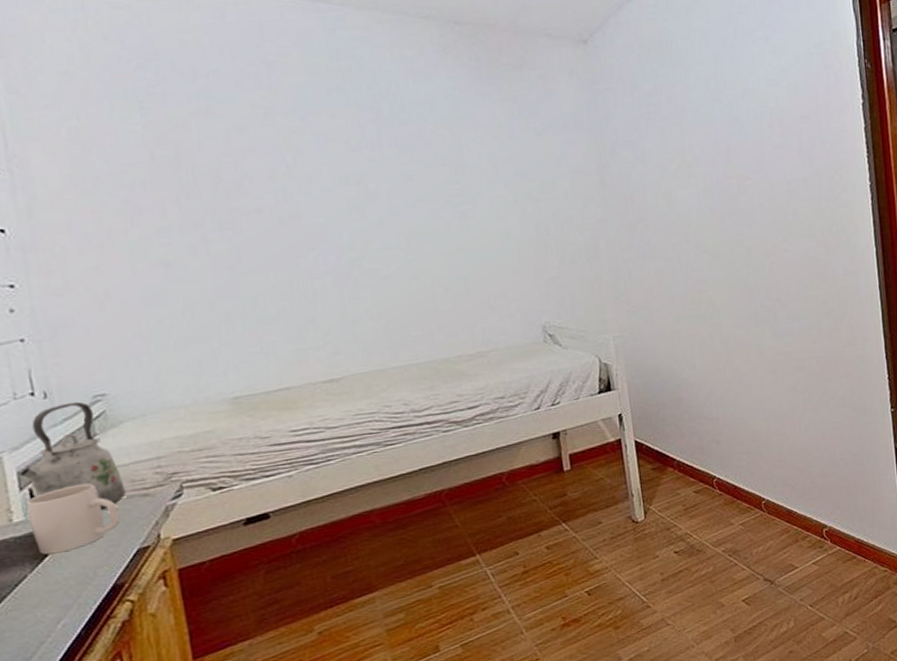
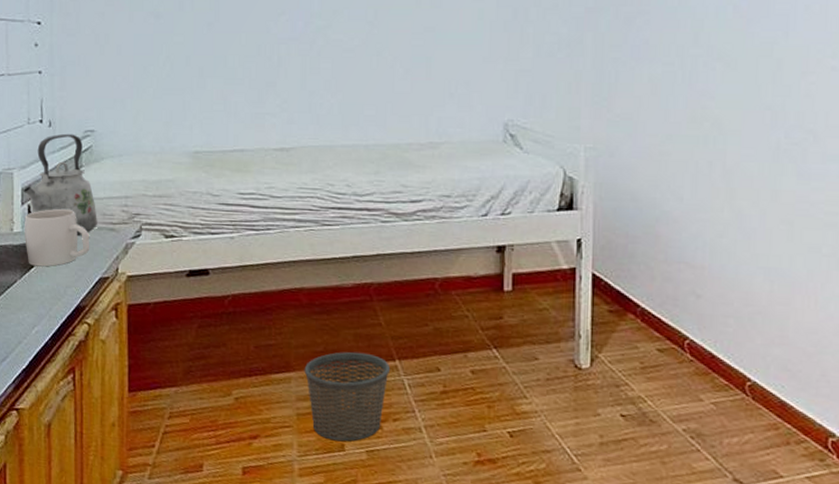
basket: none [387,555,473,646] -> present [304,351,391,442]

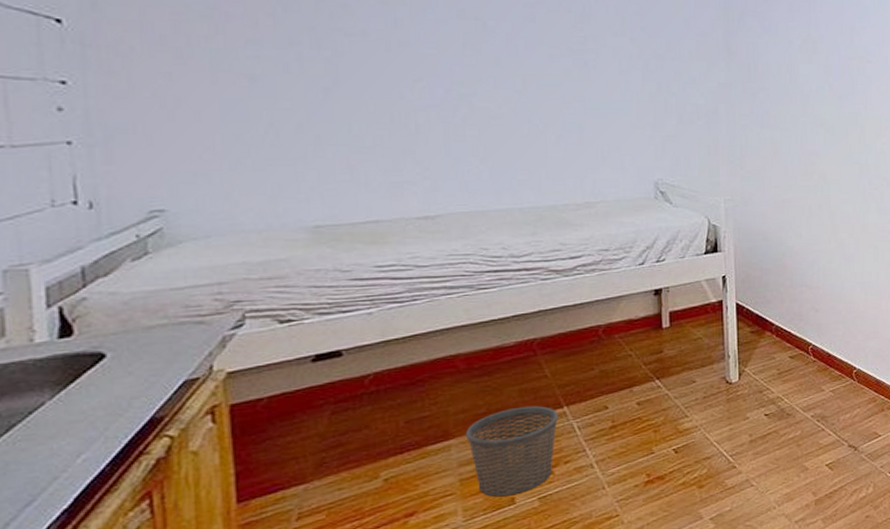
kettle: present [22,133,97,237] -> none [47,215,177,337]
mug: present [25,208,90,267] -> none [54,305,167,381]

